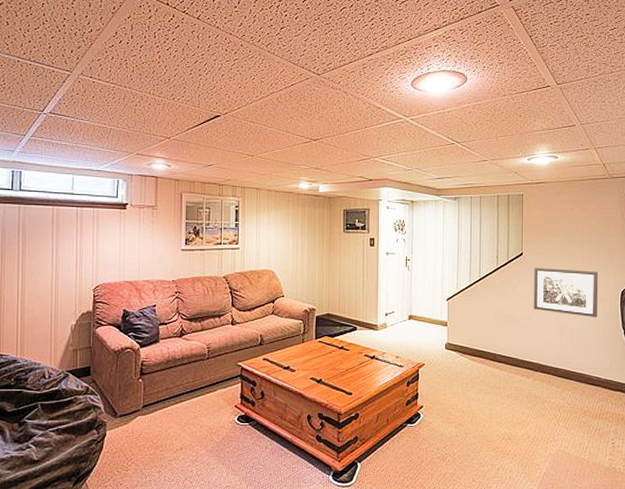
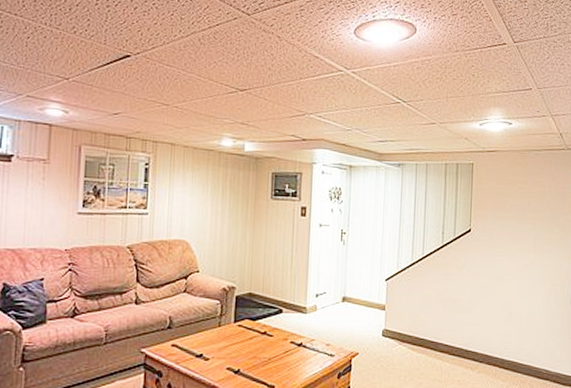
wall art: present [533,268,599,318] -> none [480,247,551,304]

